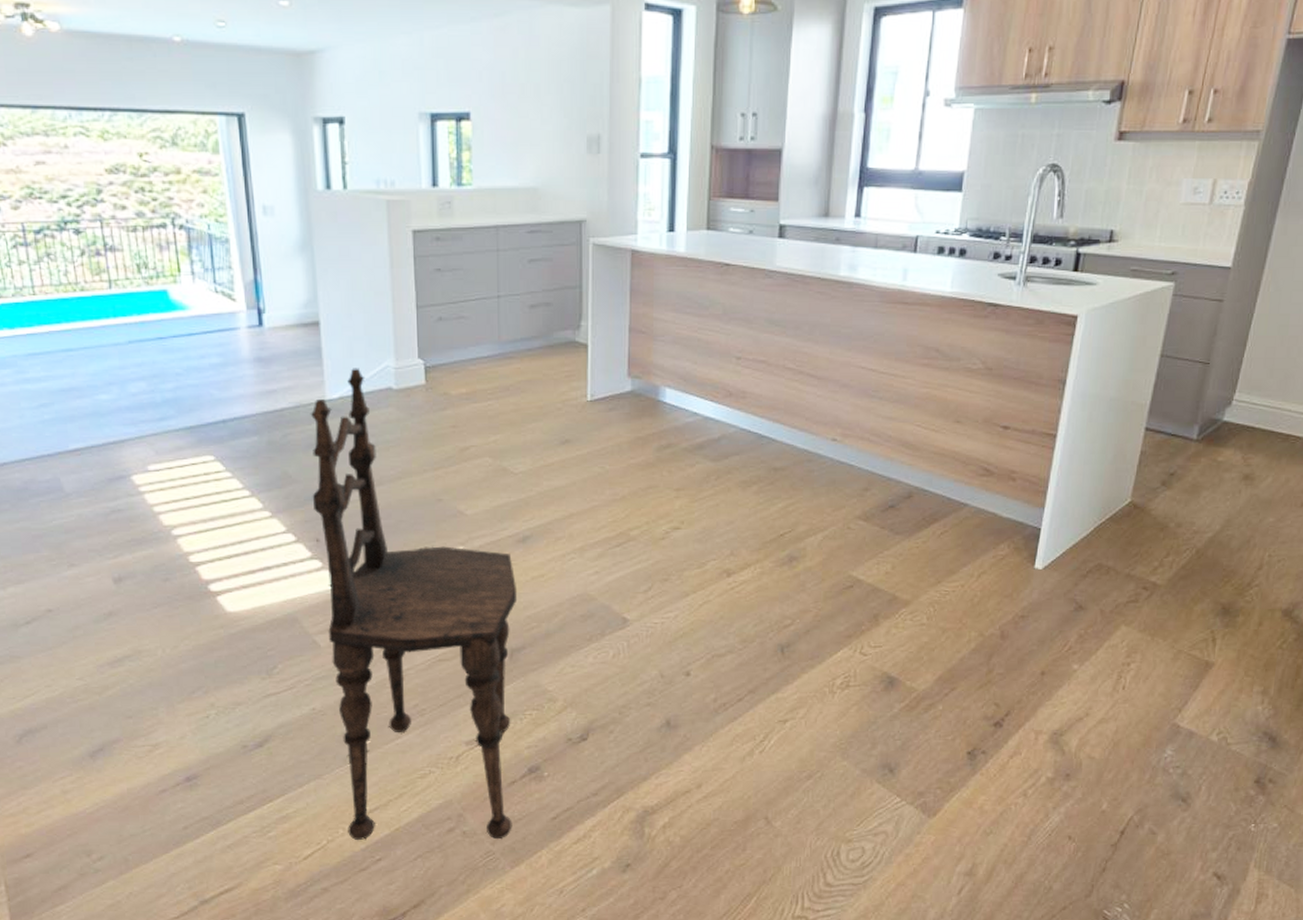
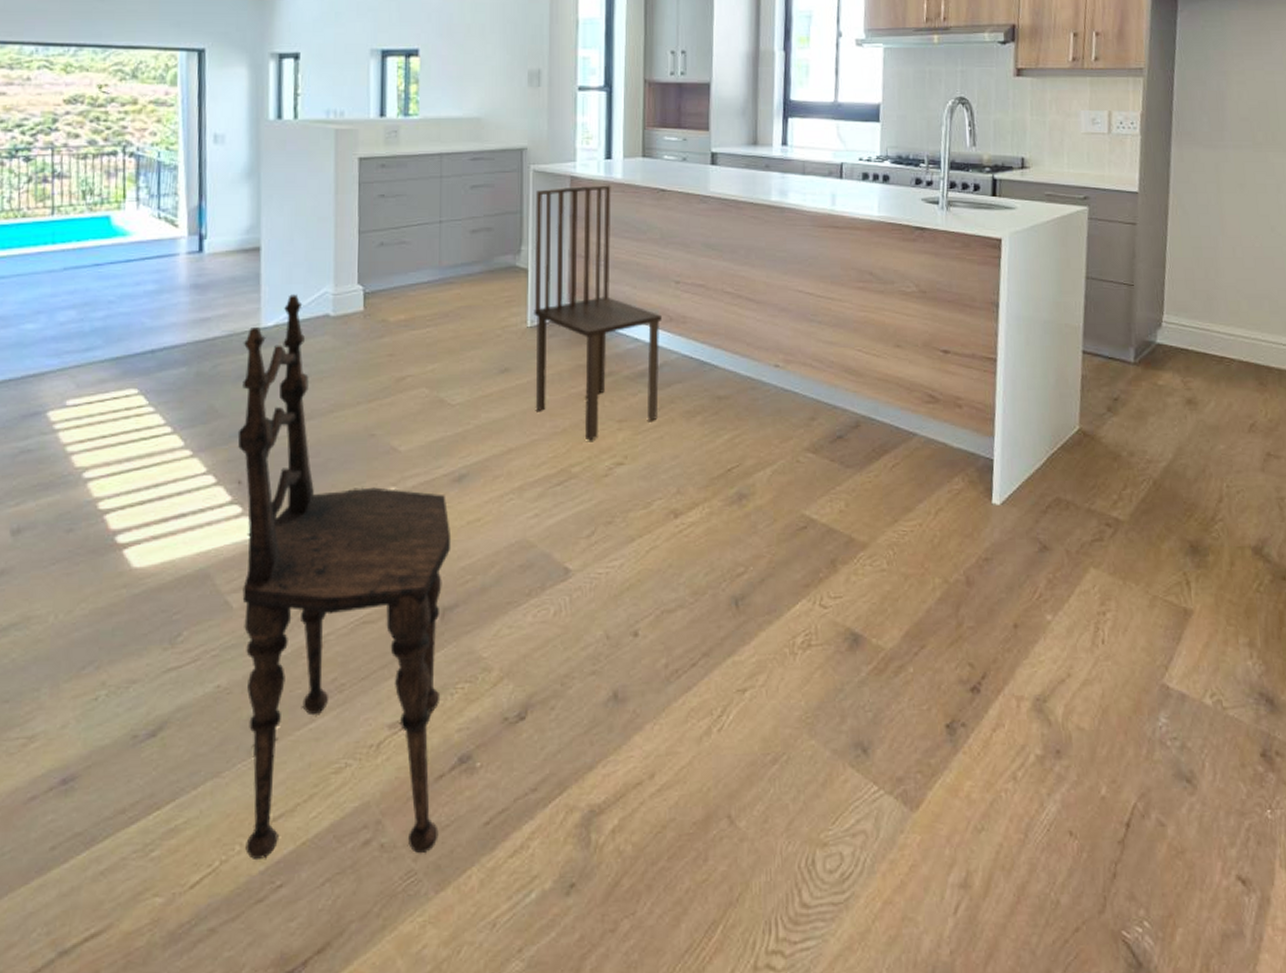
dining chair: none [594,259,721,507] -> present [534,185,662,441]

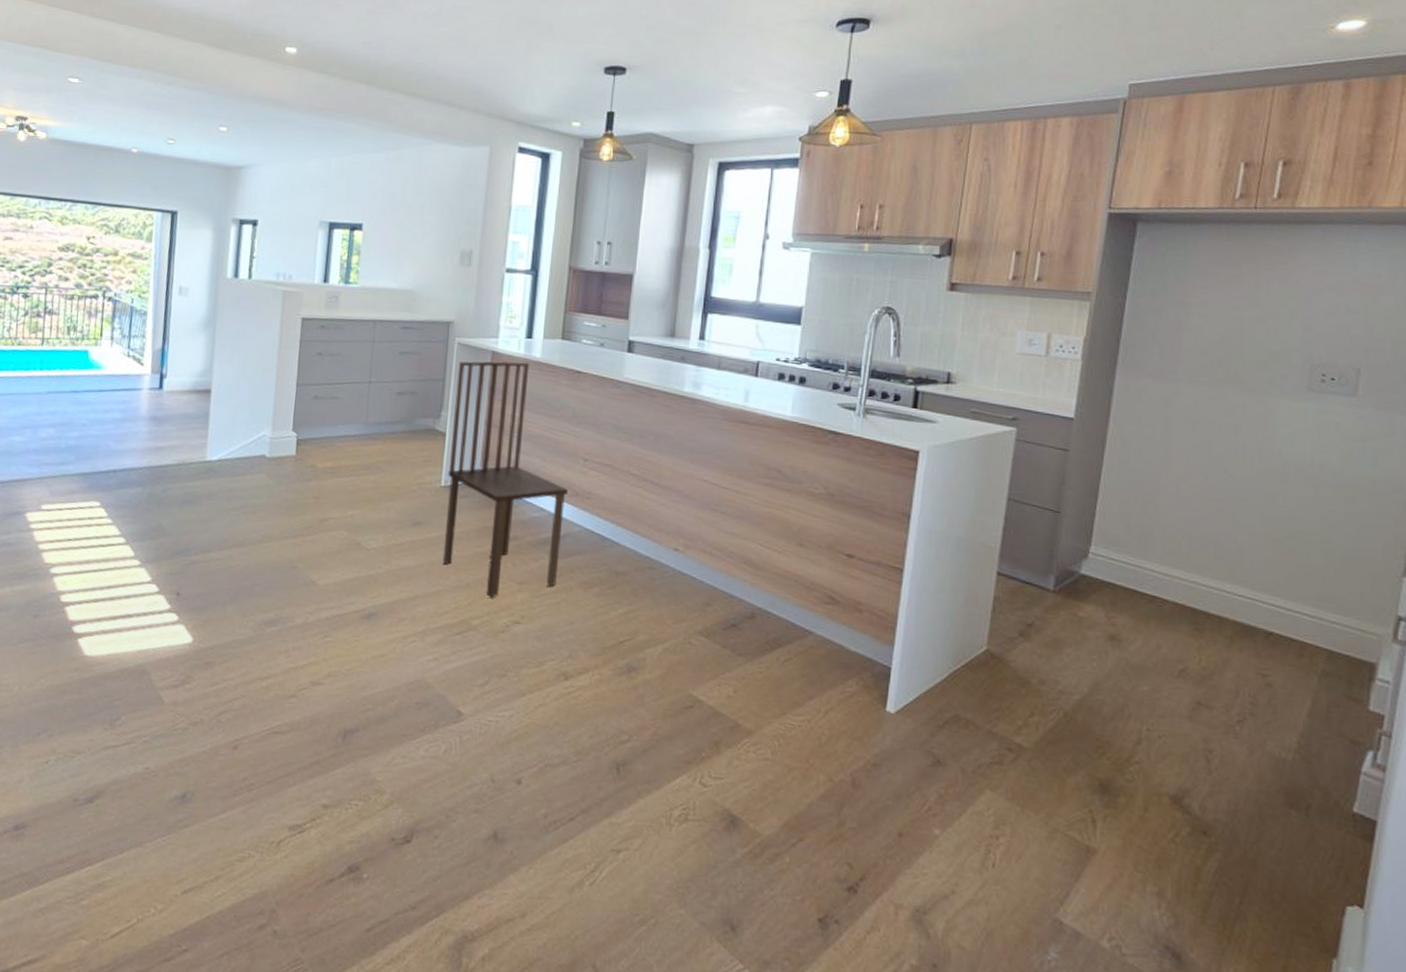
dining chair: present [237,294,452,861] -> none [159,434,358,946]

